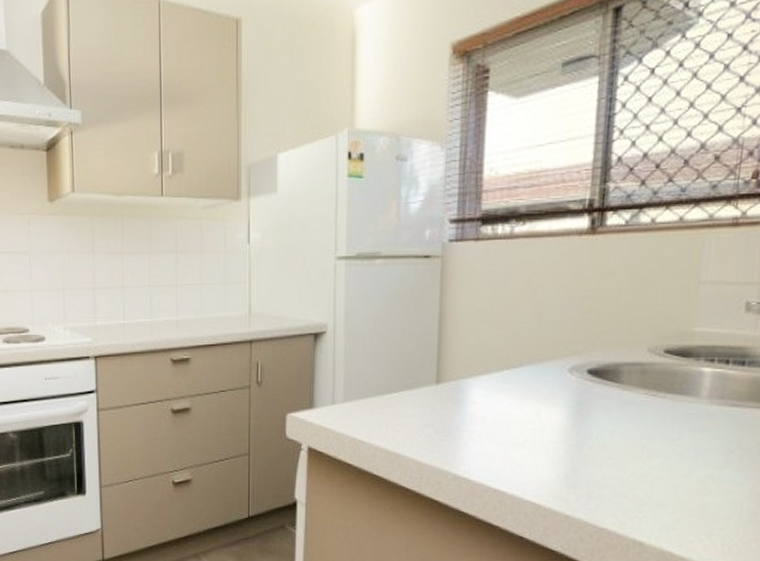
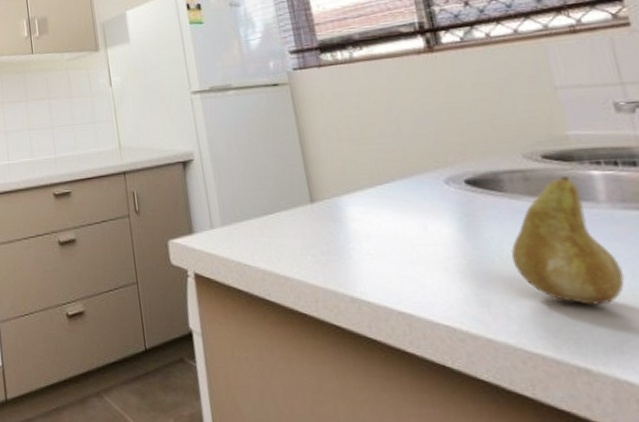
fruit: none [607,372,699,489] -> present [510,177,625,305]

